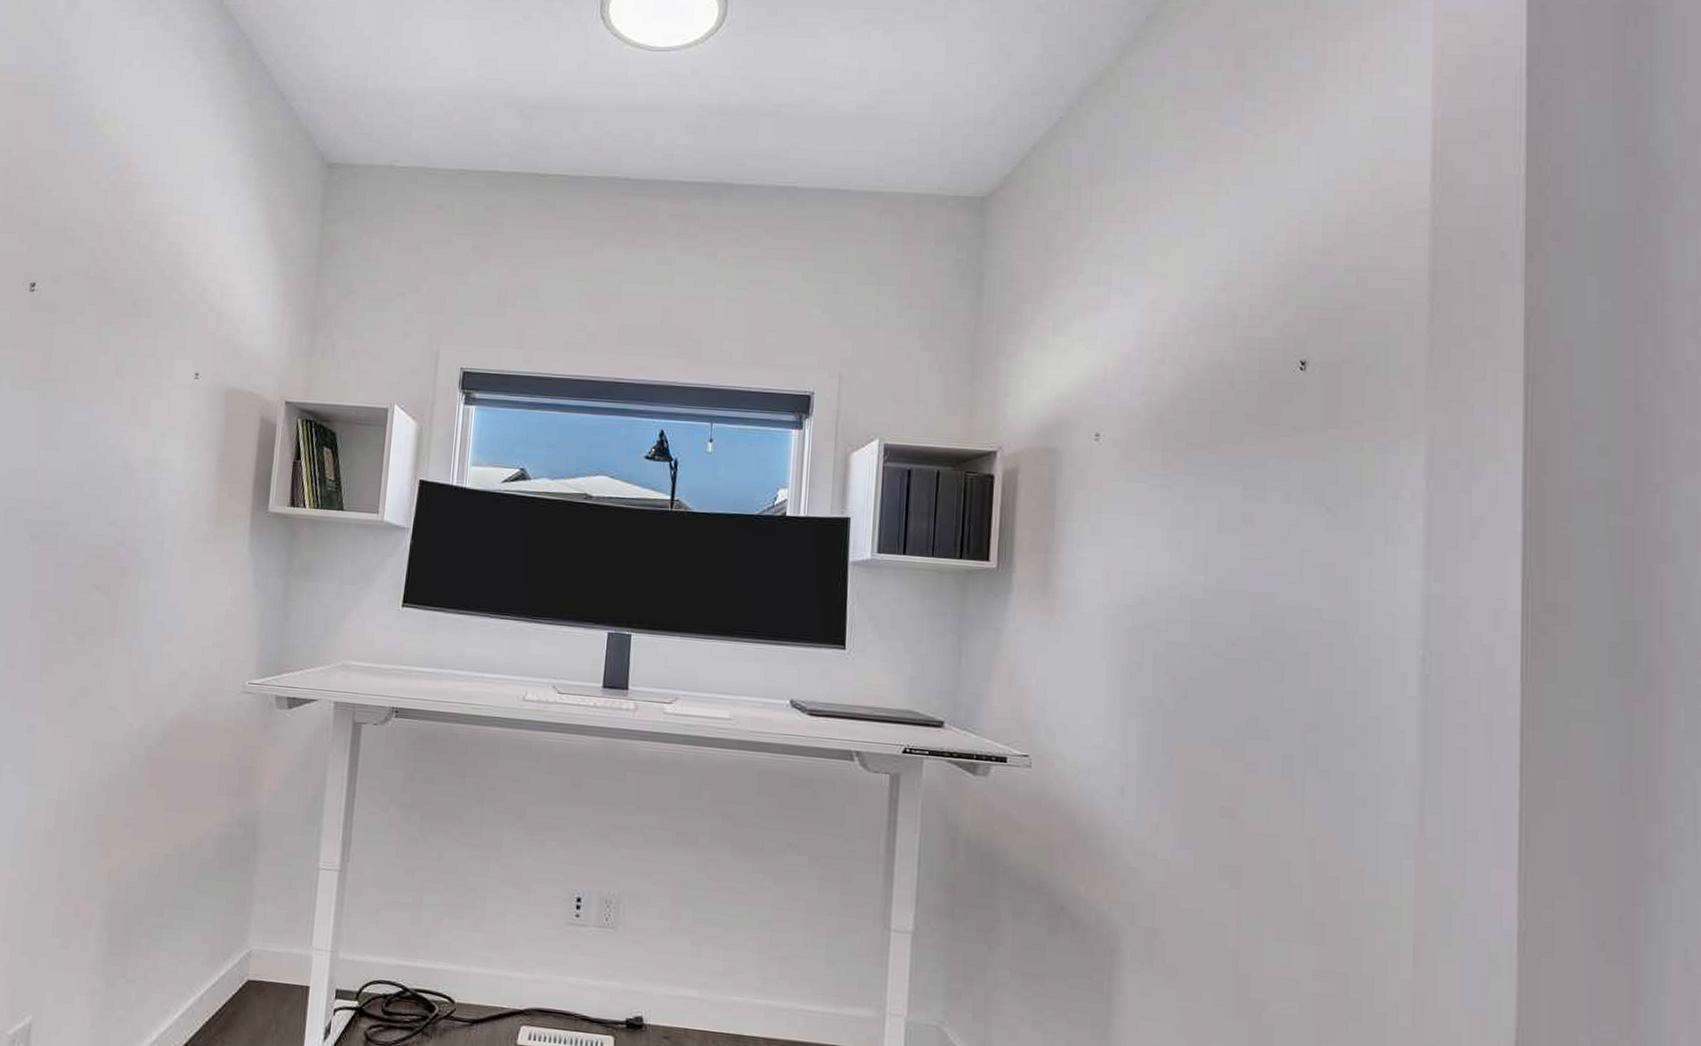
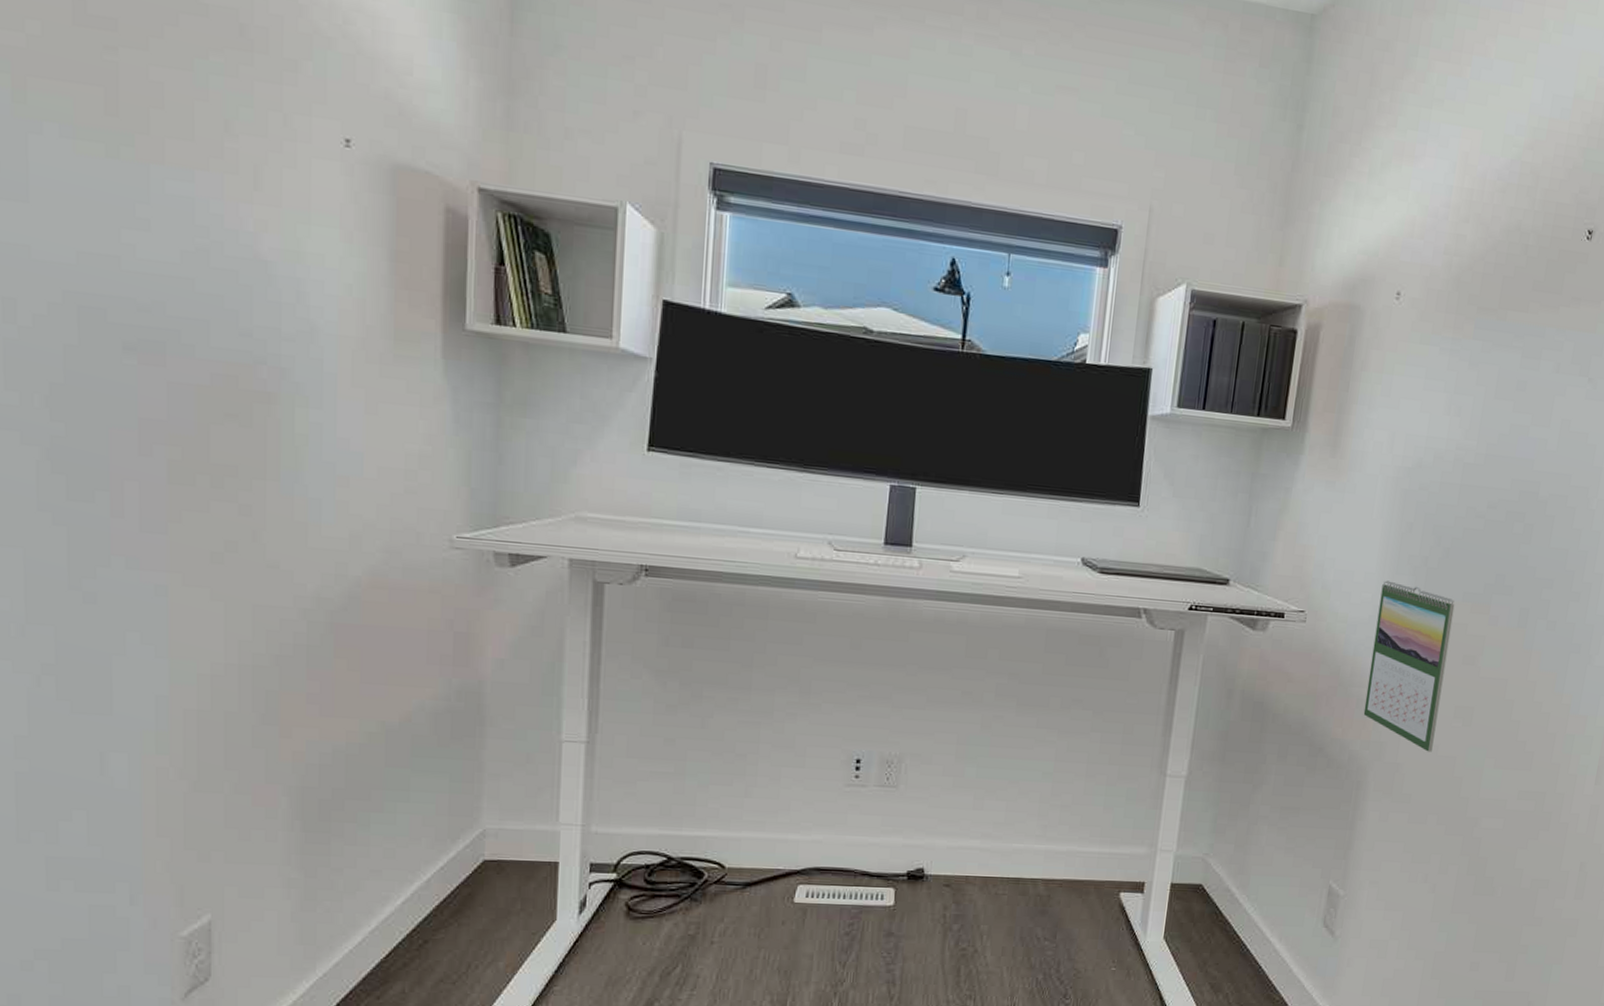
calendar: none [1108,723,1202,918] -> present [1363,580,1455,752]

